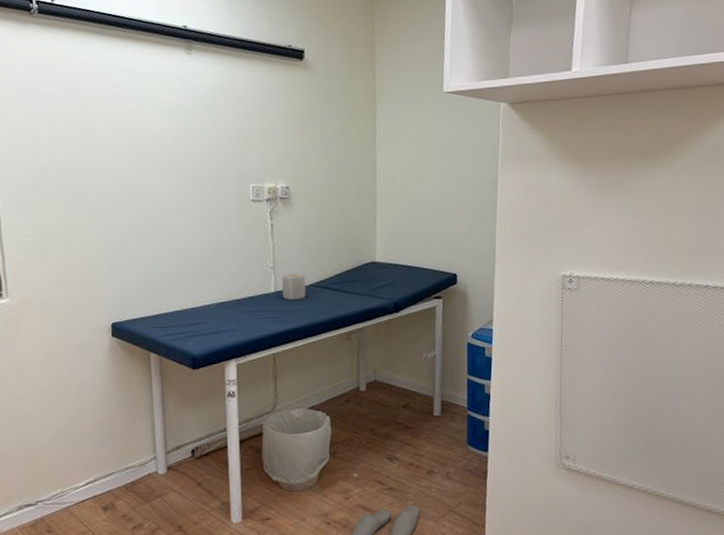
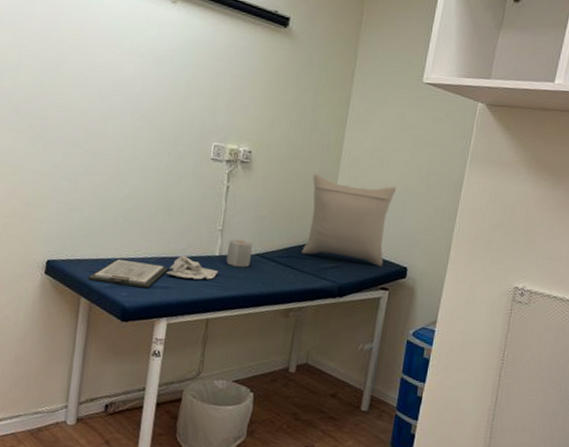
clipboard: none [153,310,229,336] -> present [87,259,169,289]
tissue: none [227,297,277,319] -> present [166,255,219,280]
pillow: none [352,197,435,278] -> present [301,173,397,268]

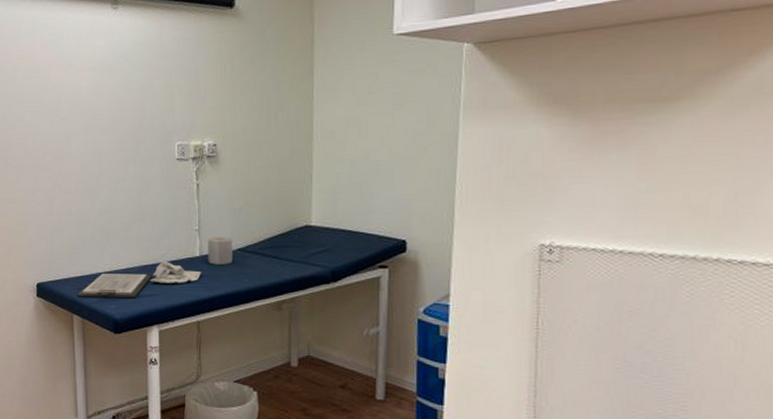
pillow: present [301,173,397,268] -> none [285,154,381,245]

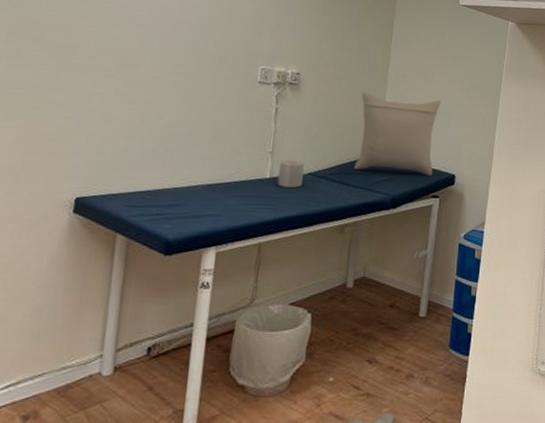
clipboard: present [76,273,152,299] -> none [124,191,217,218]
tissue: present [150,260,202,283] -> none [213,180,270,204]
pillow: none [285,154,381,245] -> present [354,91,442,177]

